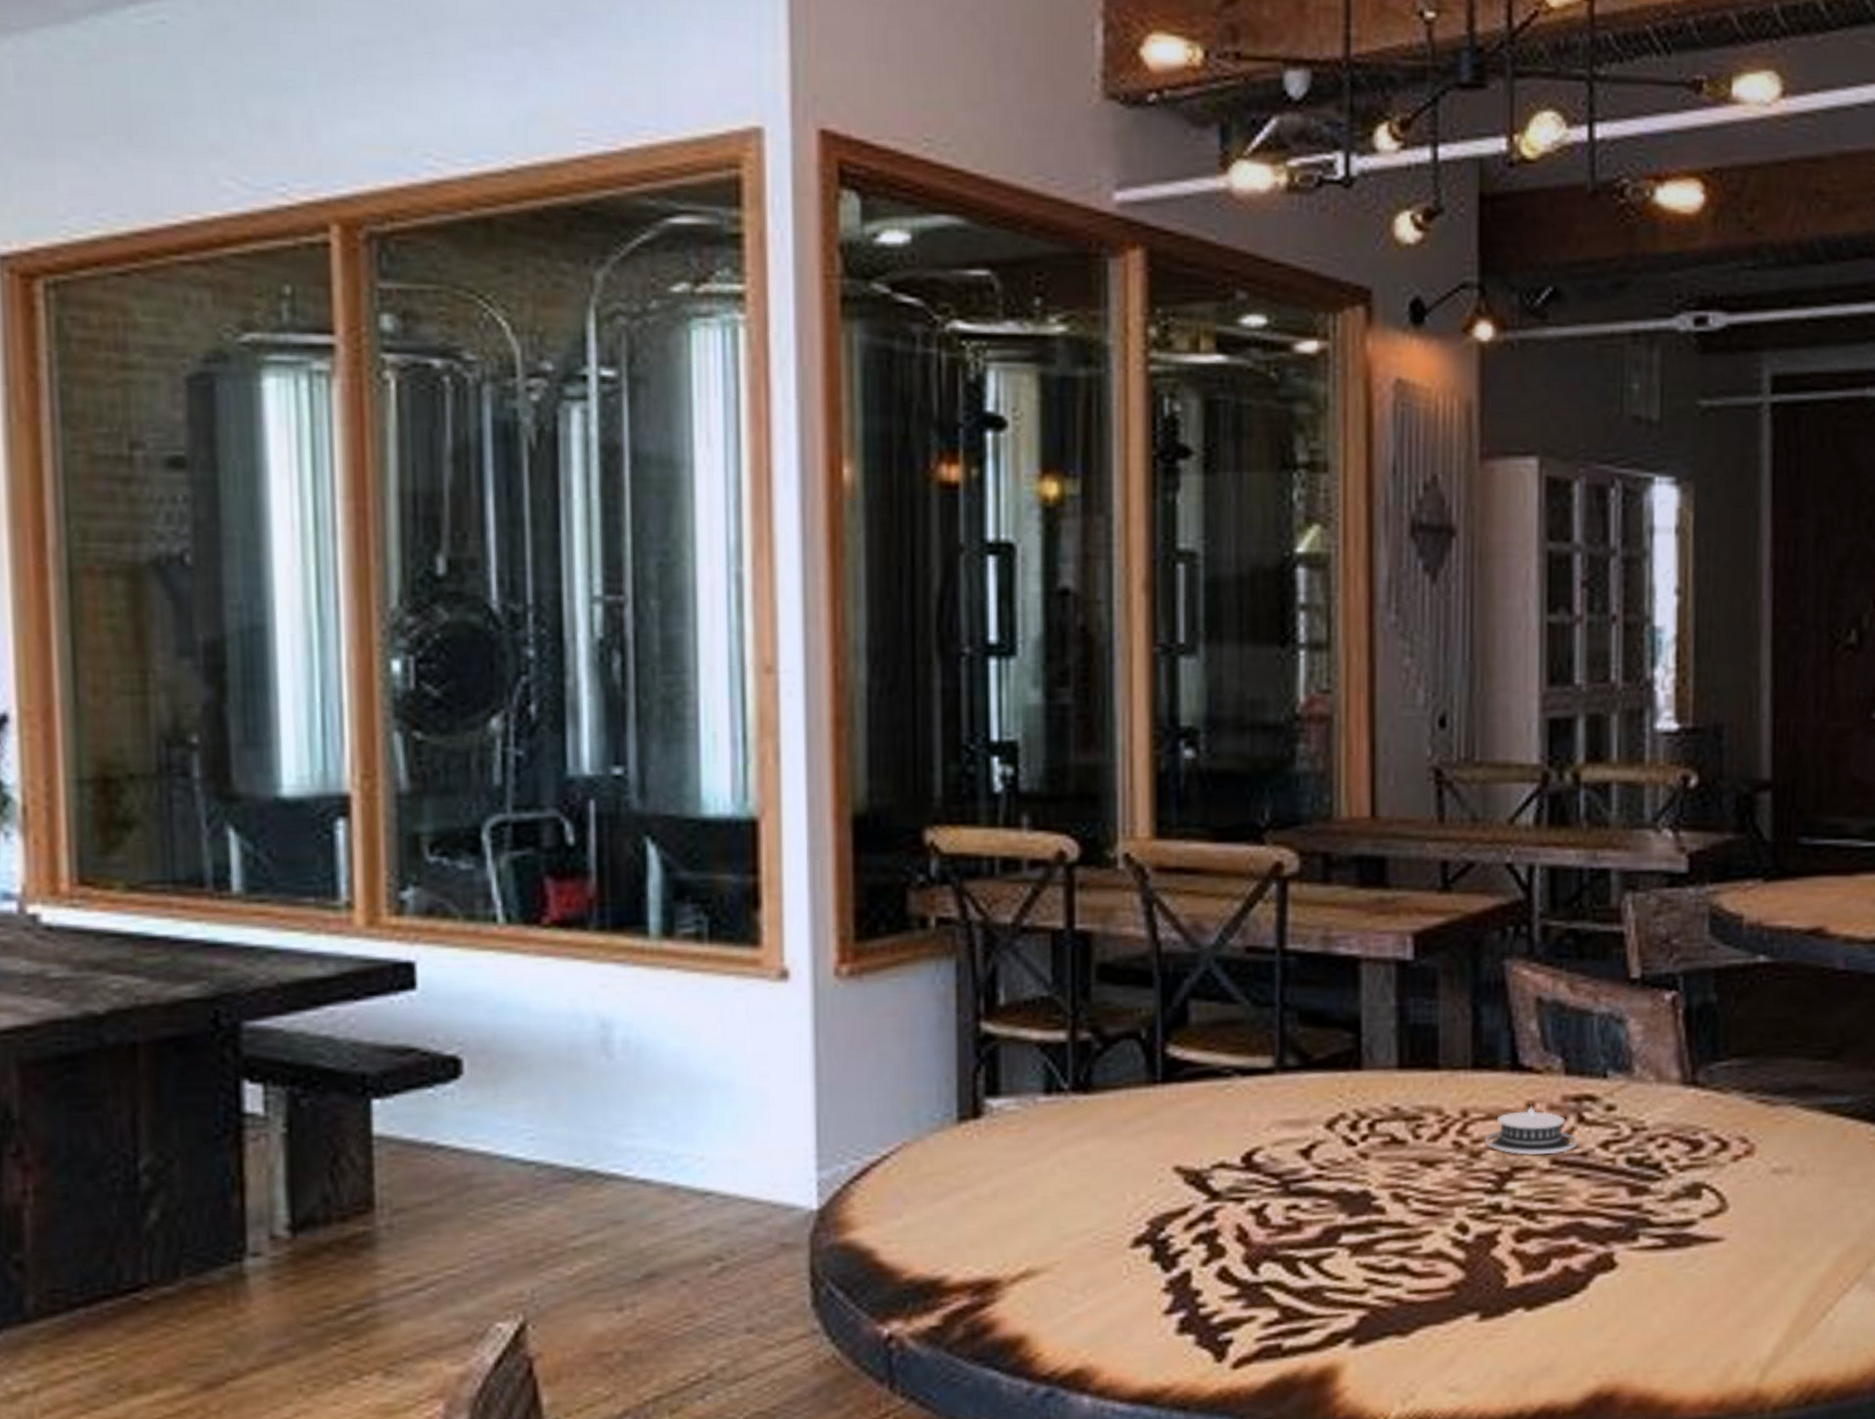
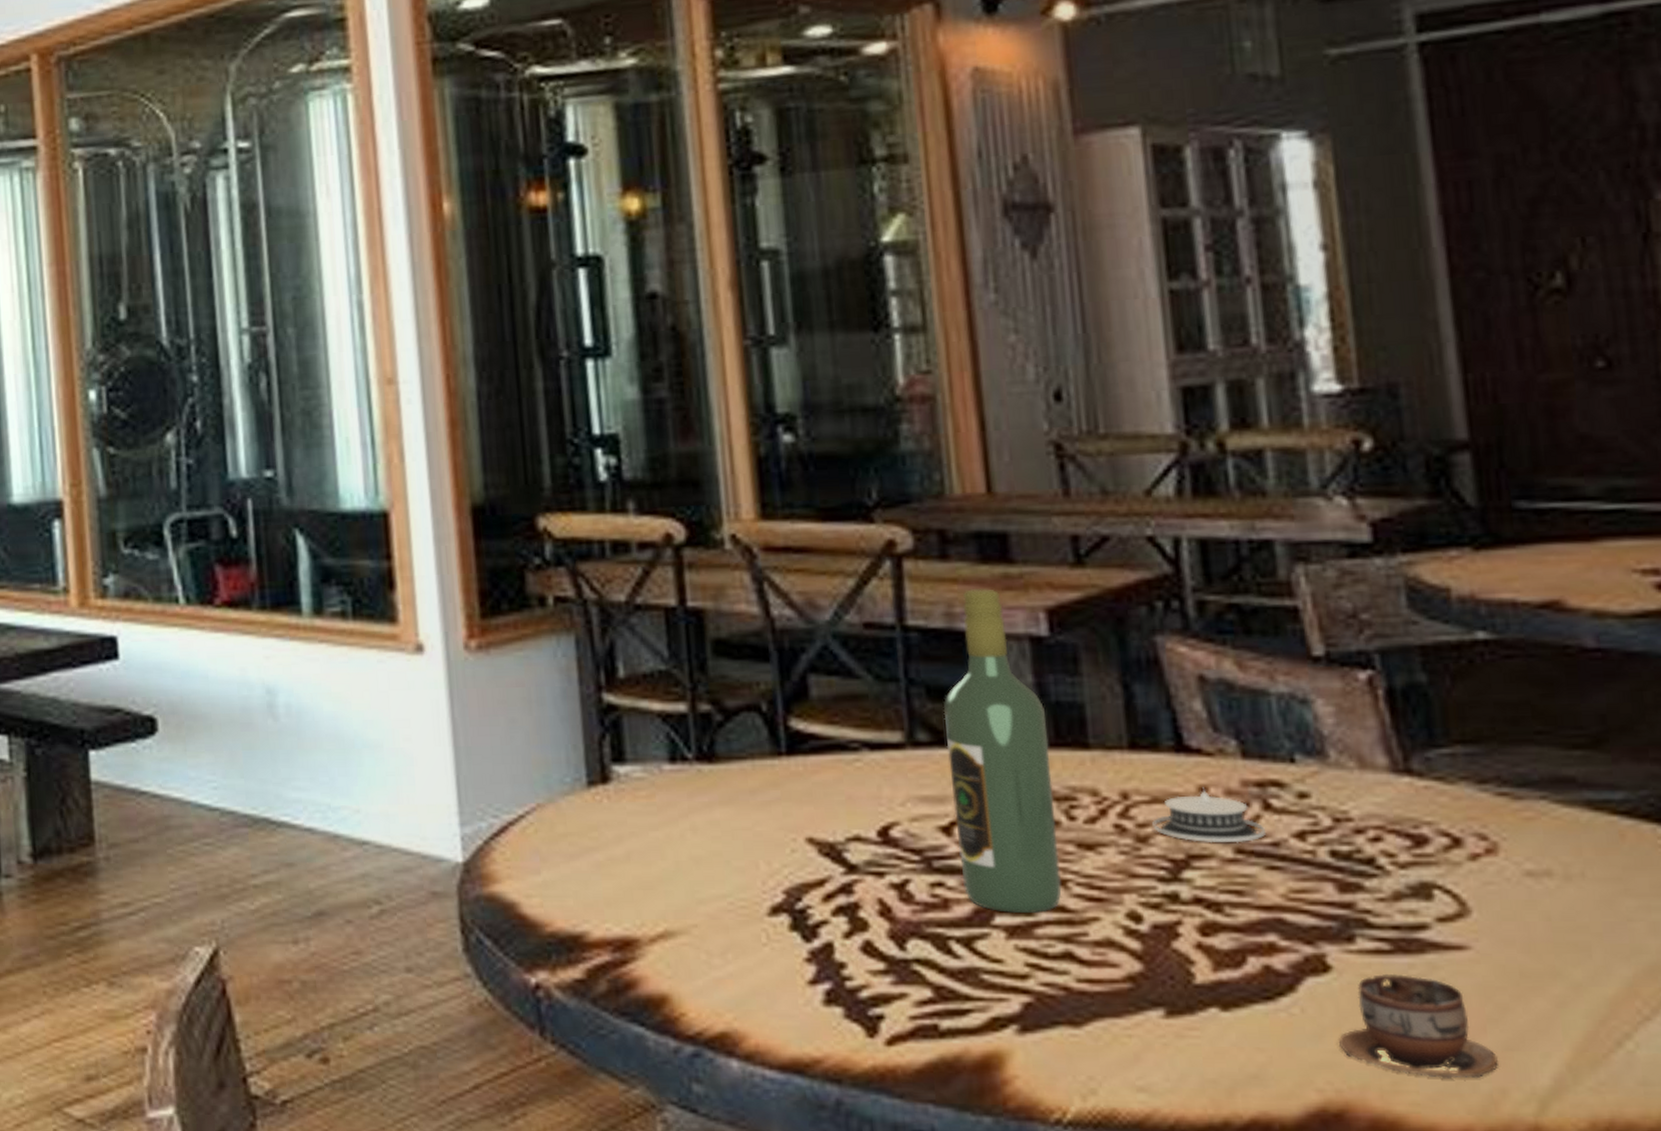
wine bottle: none [1312,913,1404,1232] -> present [943,589,1062,914]
cup: none [1615,1266,1735,1356] -> present [1338,973,1498,1078]

